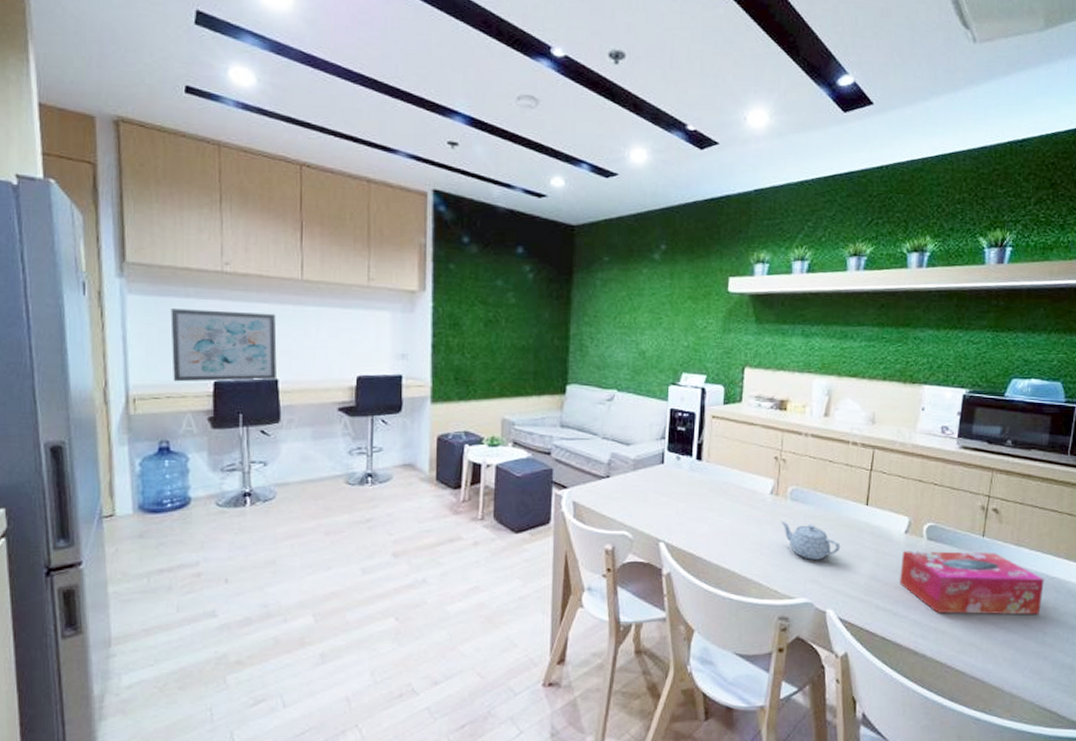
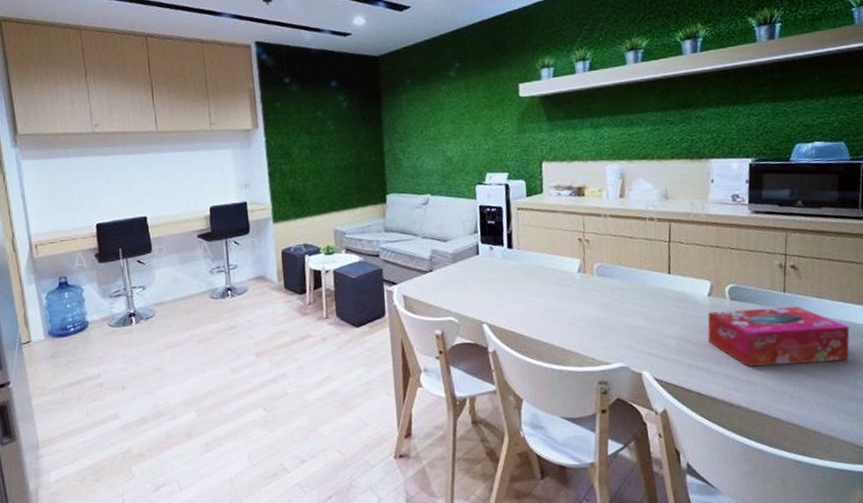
wall art: present [171,309,277,382] -> none [56,162,145,228]
teapot: present [780,521,841,560] -> none [590,295,649,328]

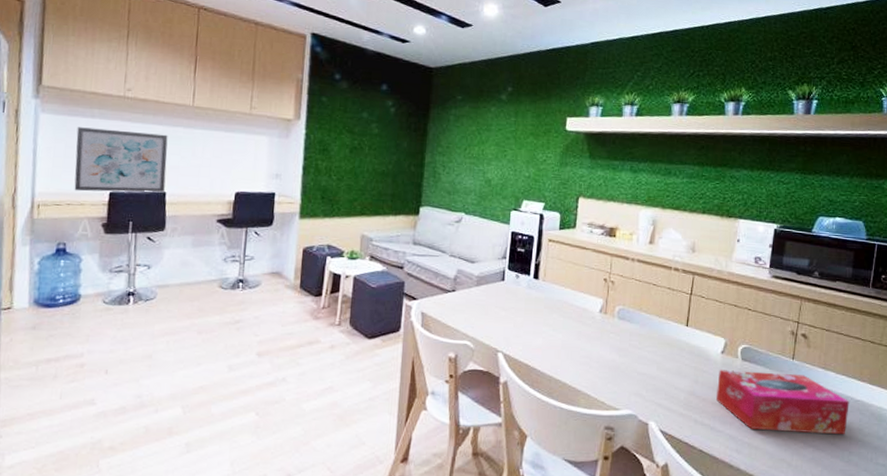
wall art: none [56,162,145,228] -> present [74,127,168,193]

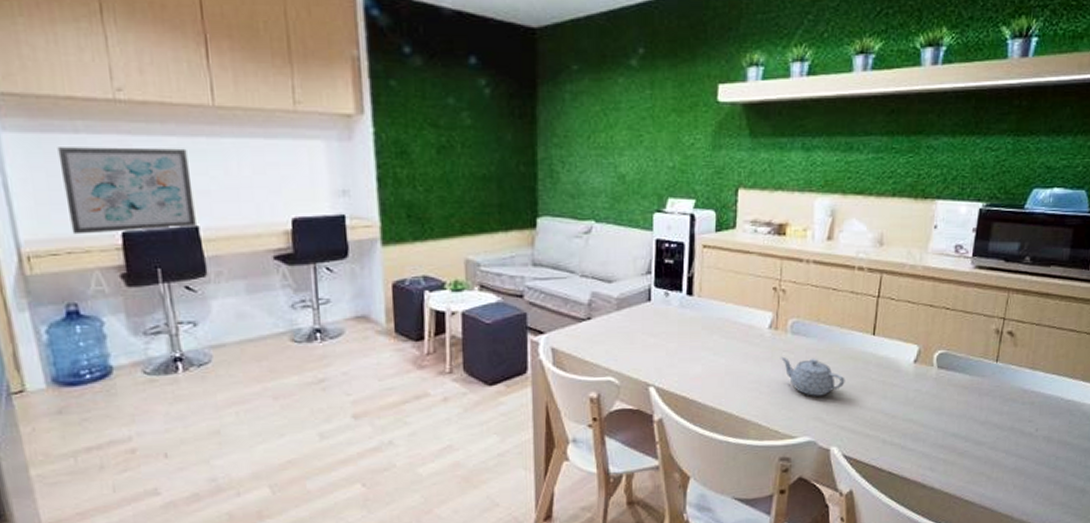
teapot: none [608,337,663,375] -> present [780,356,845,396]
tissue box: present [716,370,849,435] -> none [908,378,1059,444]

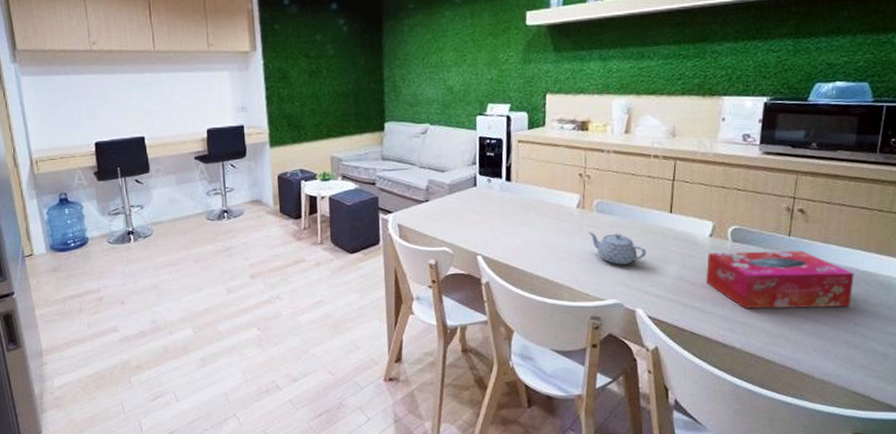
wall art: present [57,147,196,235] -> none [55,82,143,145]
tissue box: none [908,378,1059,444] -> present [706,251,854,309]

